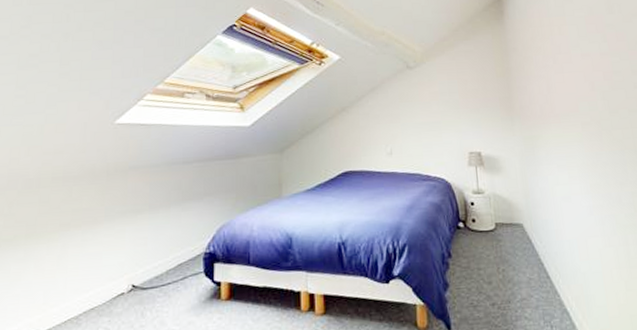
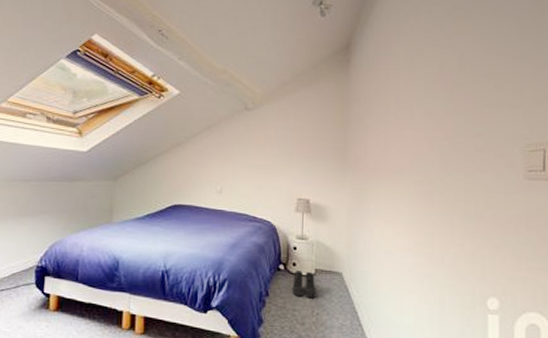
boots: none [474,226,500,255] -> present [292,271,316,299]

